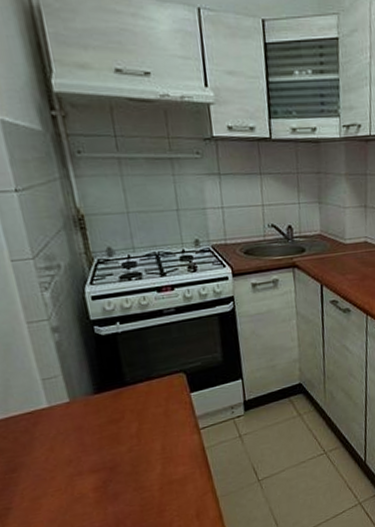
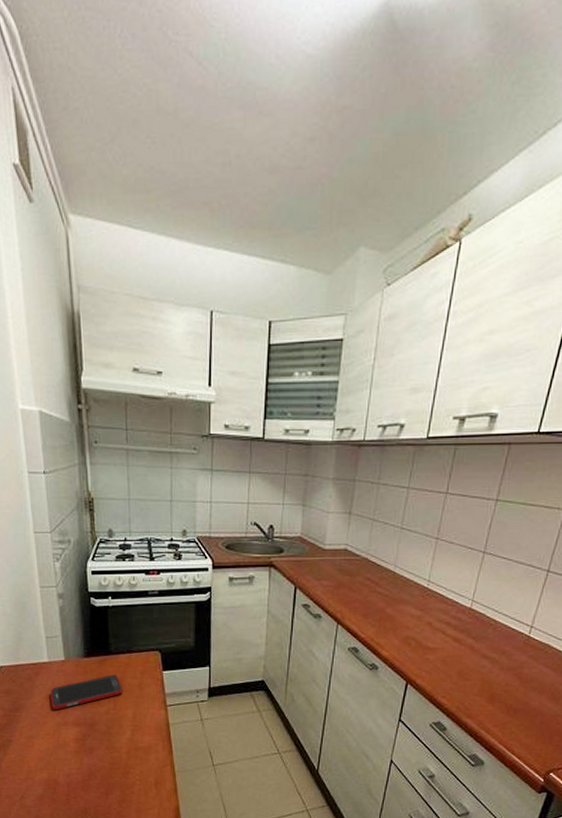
cell phone: none [54,406,148,461] -> present [50,674,124,710]

